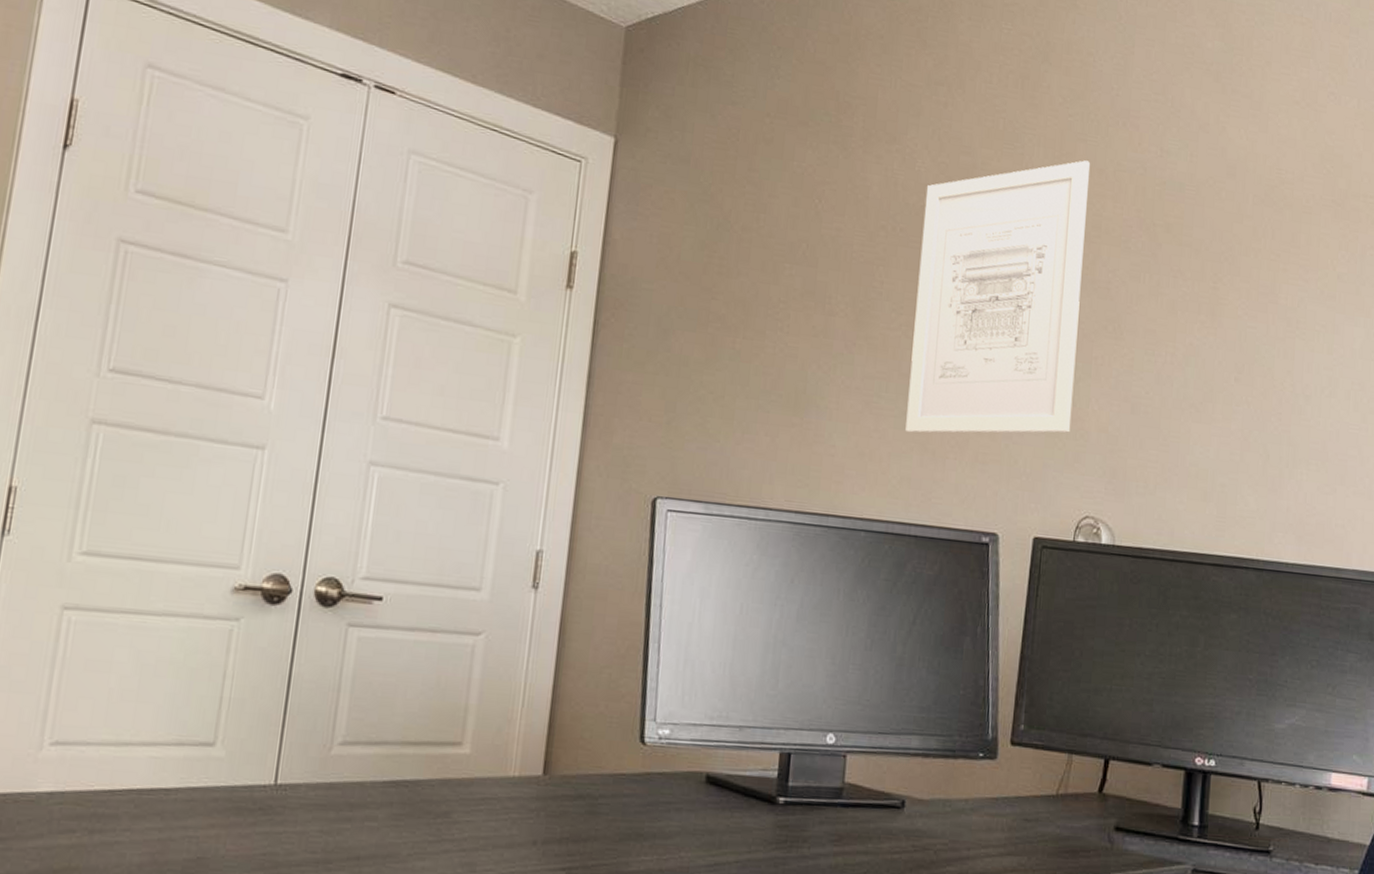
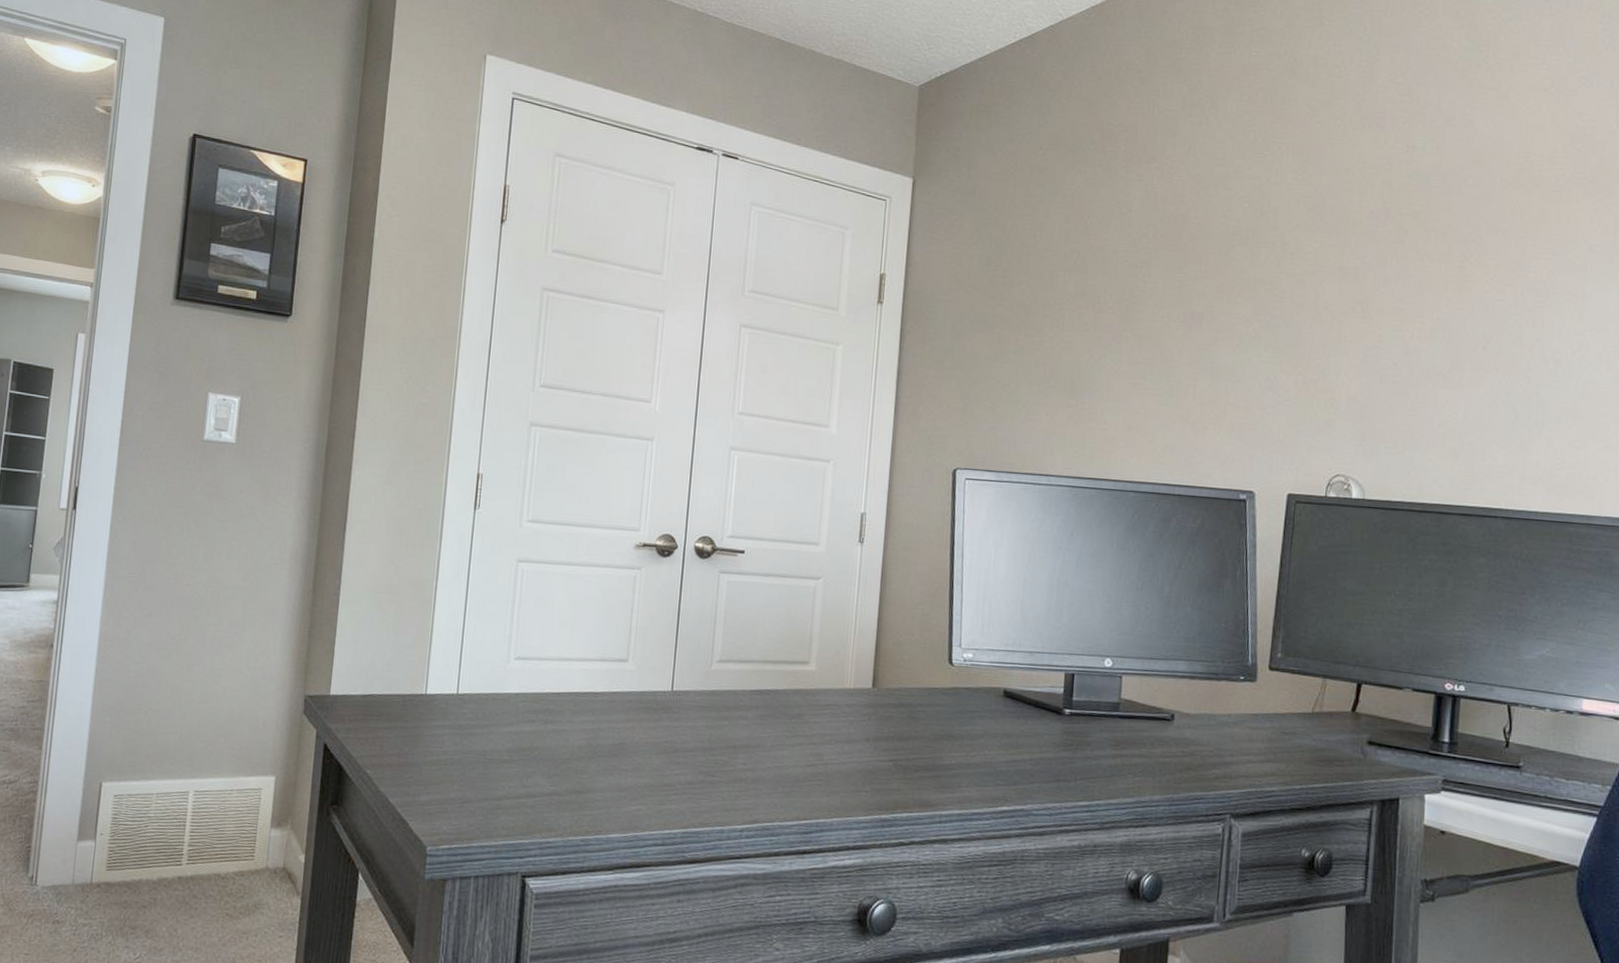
wall art: present [905,160,1090,433] -> none [1169,161,1337,408]

